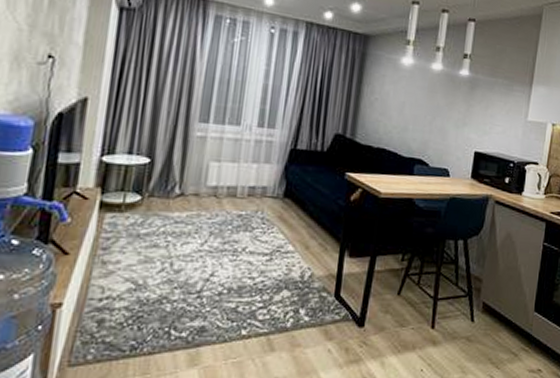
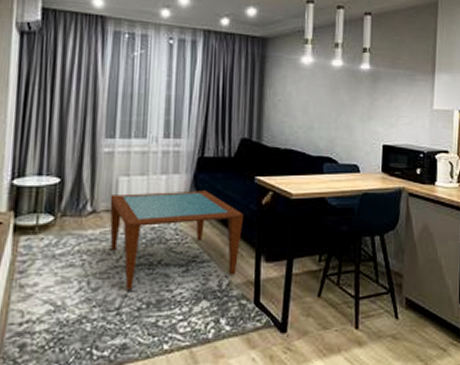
coffee table: none [196,179,332,275] -> present [109,190,244,291]

